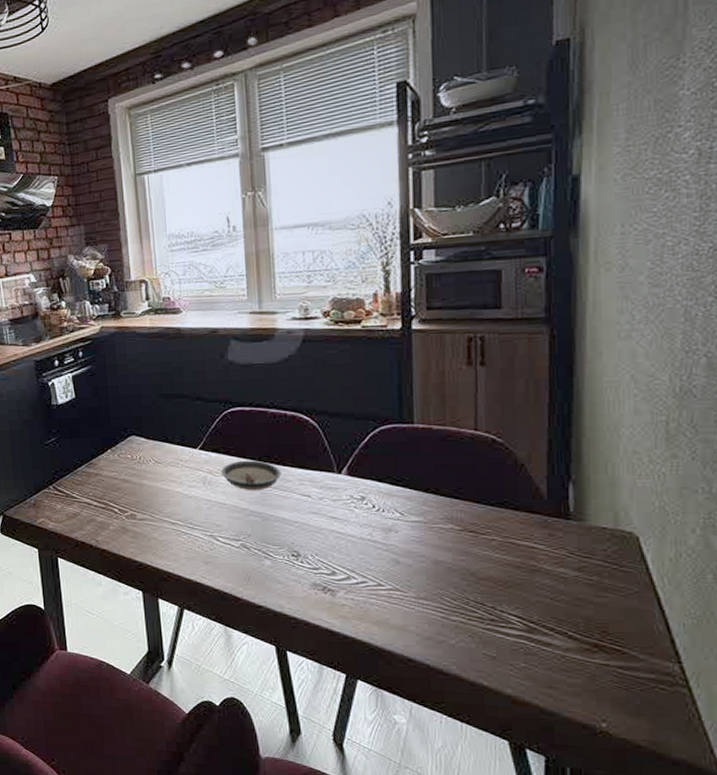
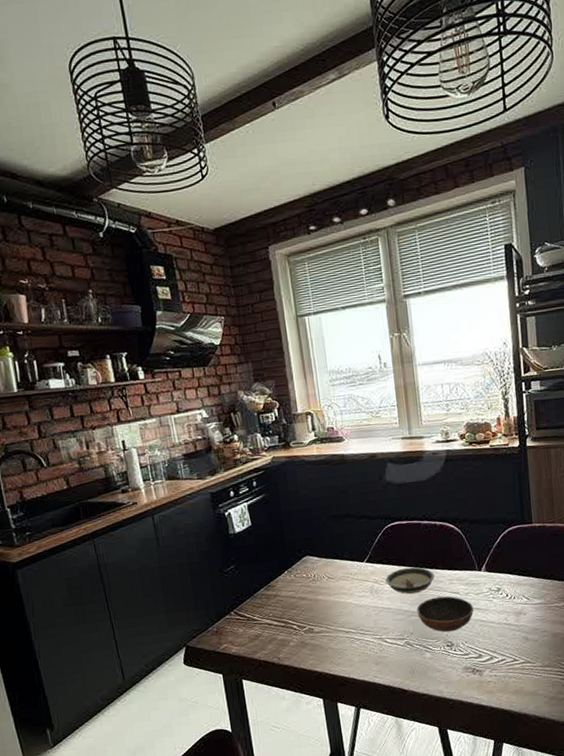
bowl: none [257,498,329,540] -> present [417,596,474,633]

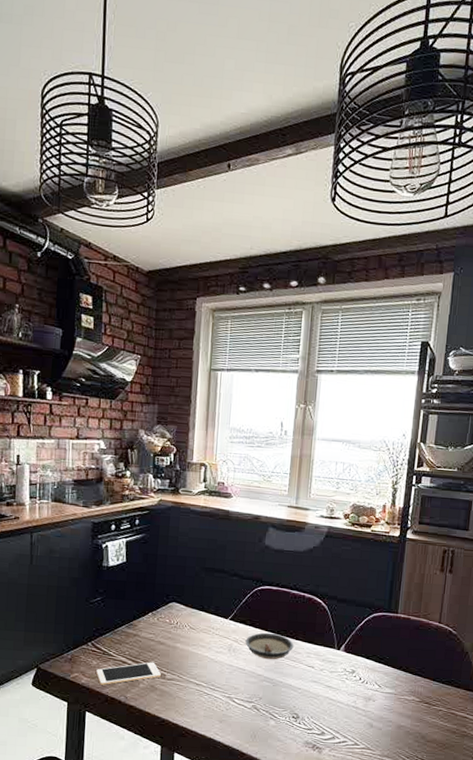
cell phone: none [244,618,309,651] -> present [96,662,161,685]
bowl: present [417,596,474,633] -> none [269,667,326,704]

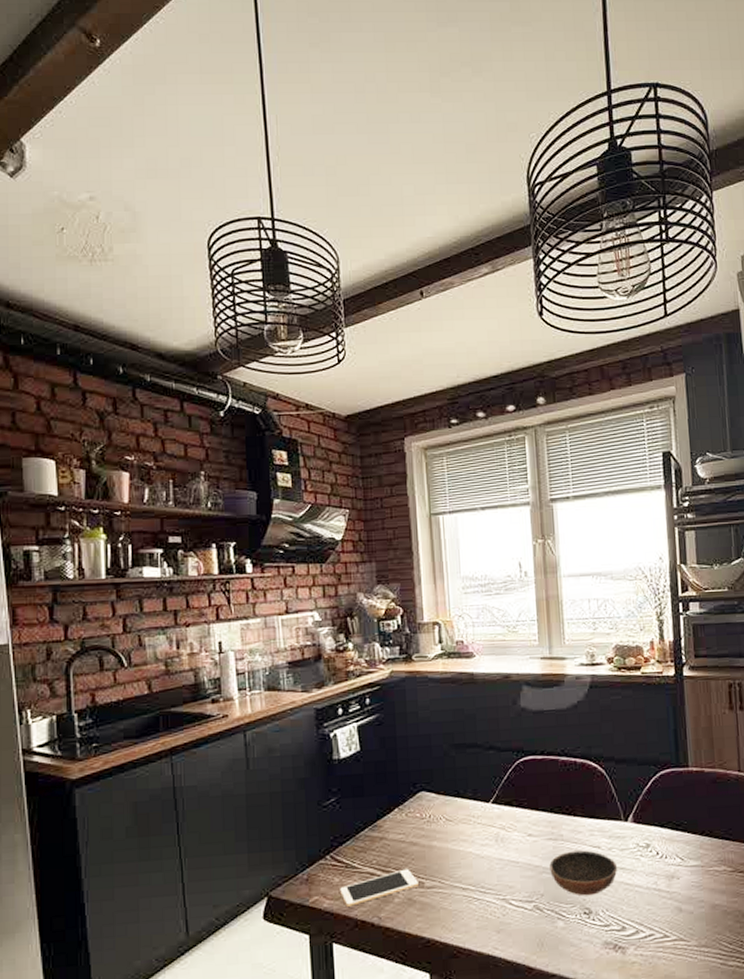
saucer: present [245,632,294,660] -> none [514,812,573,846]
bowl: none [269,667,326,704] -> present [549,850,618,896]

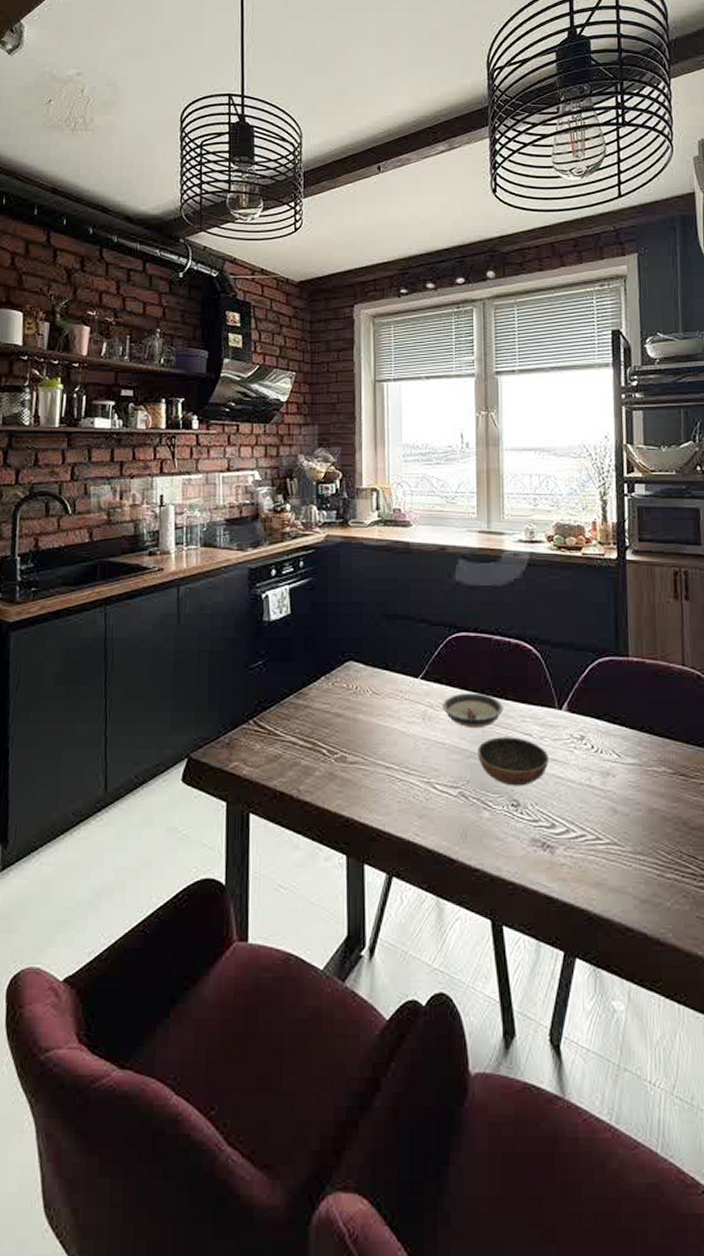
cell phone: present [340,868,418,907] -> none [261,741,341,776]
saucer: none [514,812,573,846] -> present [442,693,504,729]

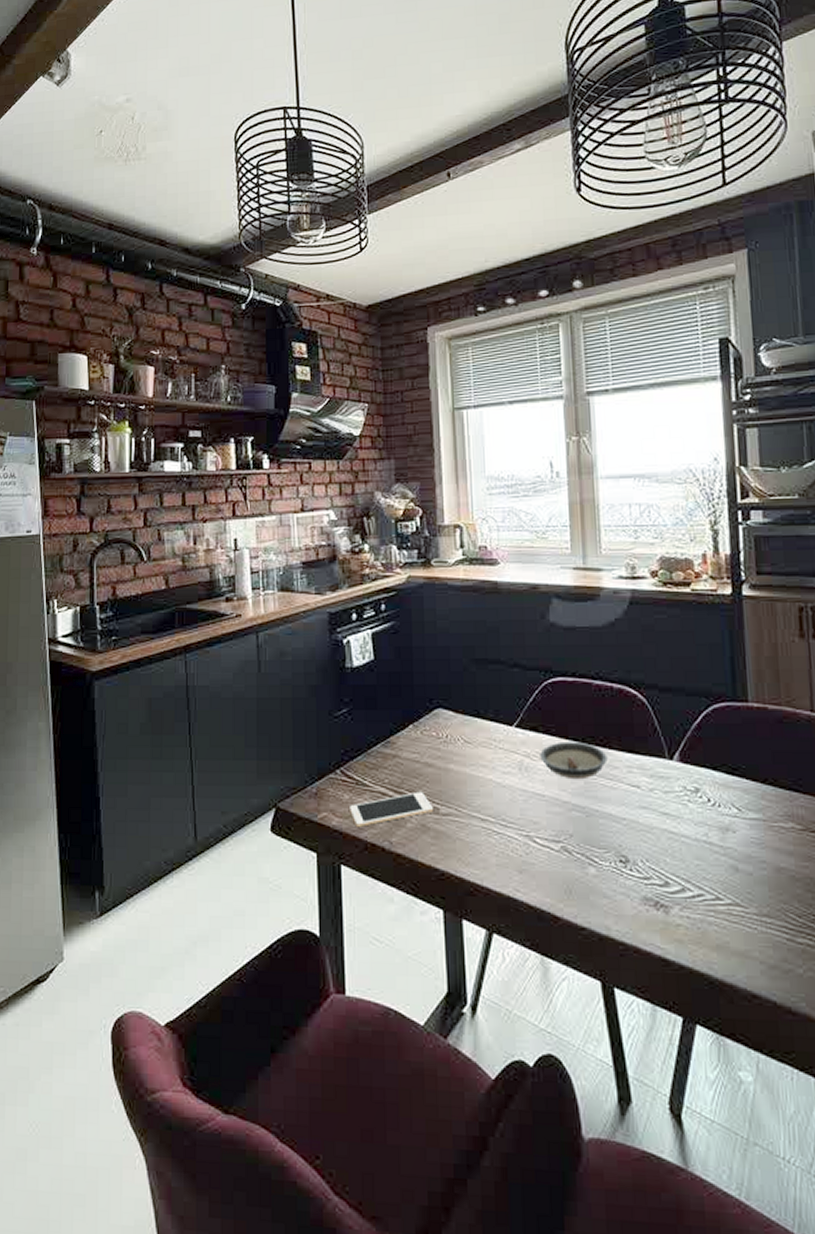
cell phone: none [261,741,341,776] -> present [350,791,433,827]
bowl: present [477,737,550,787] -> none [580,788,661,842]

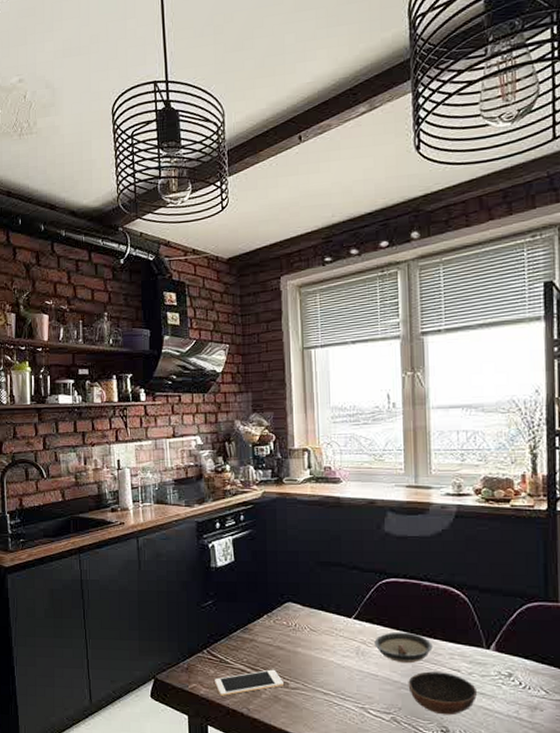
bowl: none [580,788,661,842] -> present [408,671,478,716]

